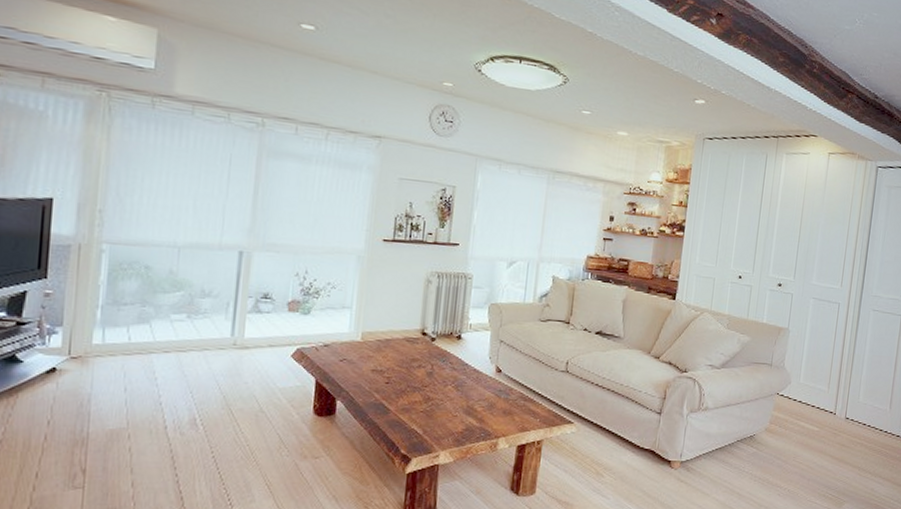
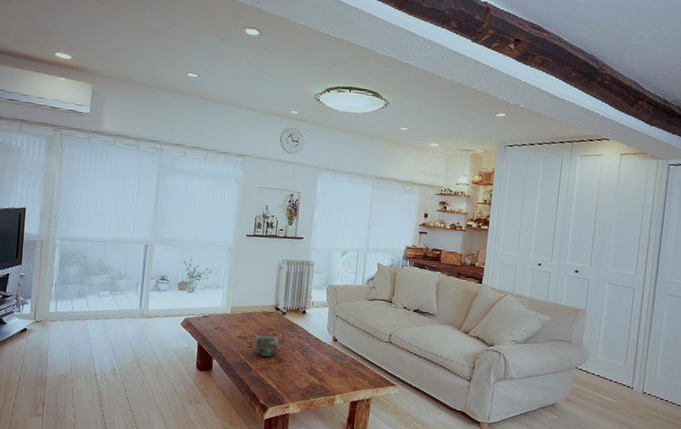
ceramic bowl: none [392,367,426,394] -> present [253,335,279,357]

